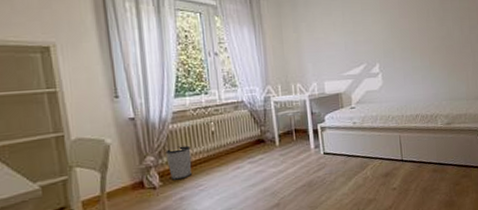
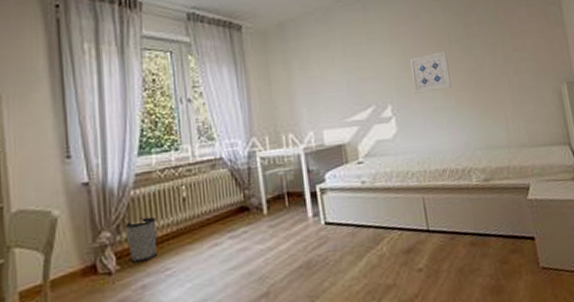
wall art: none [395,21,427,55] -> present [409,51,452,94]

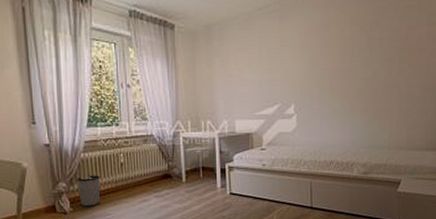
wall art: present [409,51,452,94] -> none [315,61,348,96]

